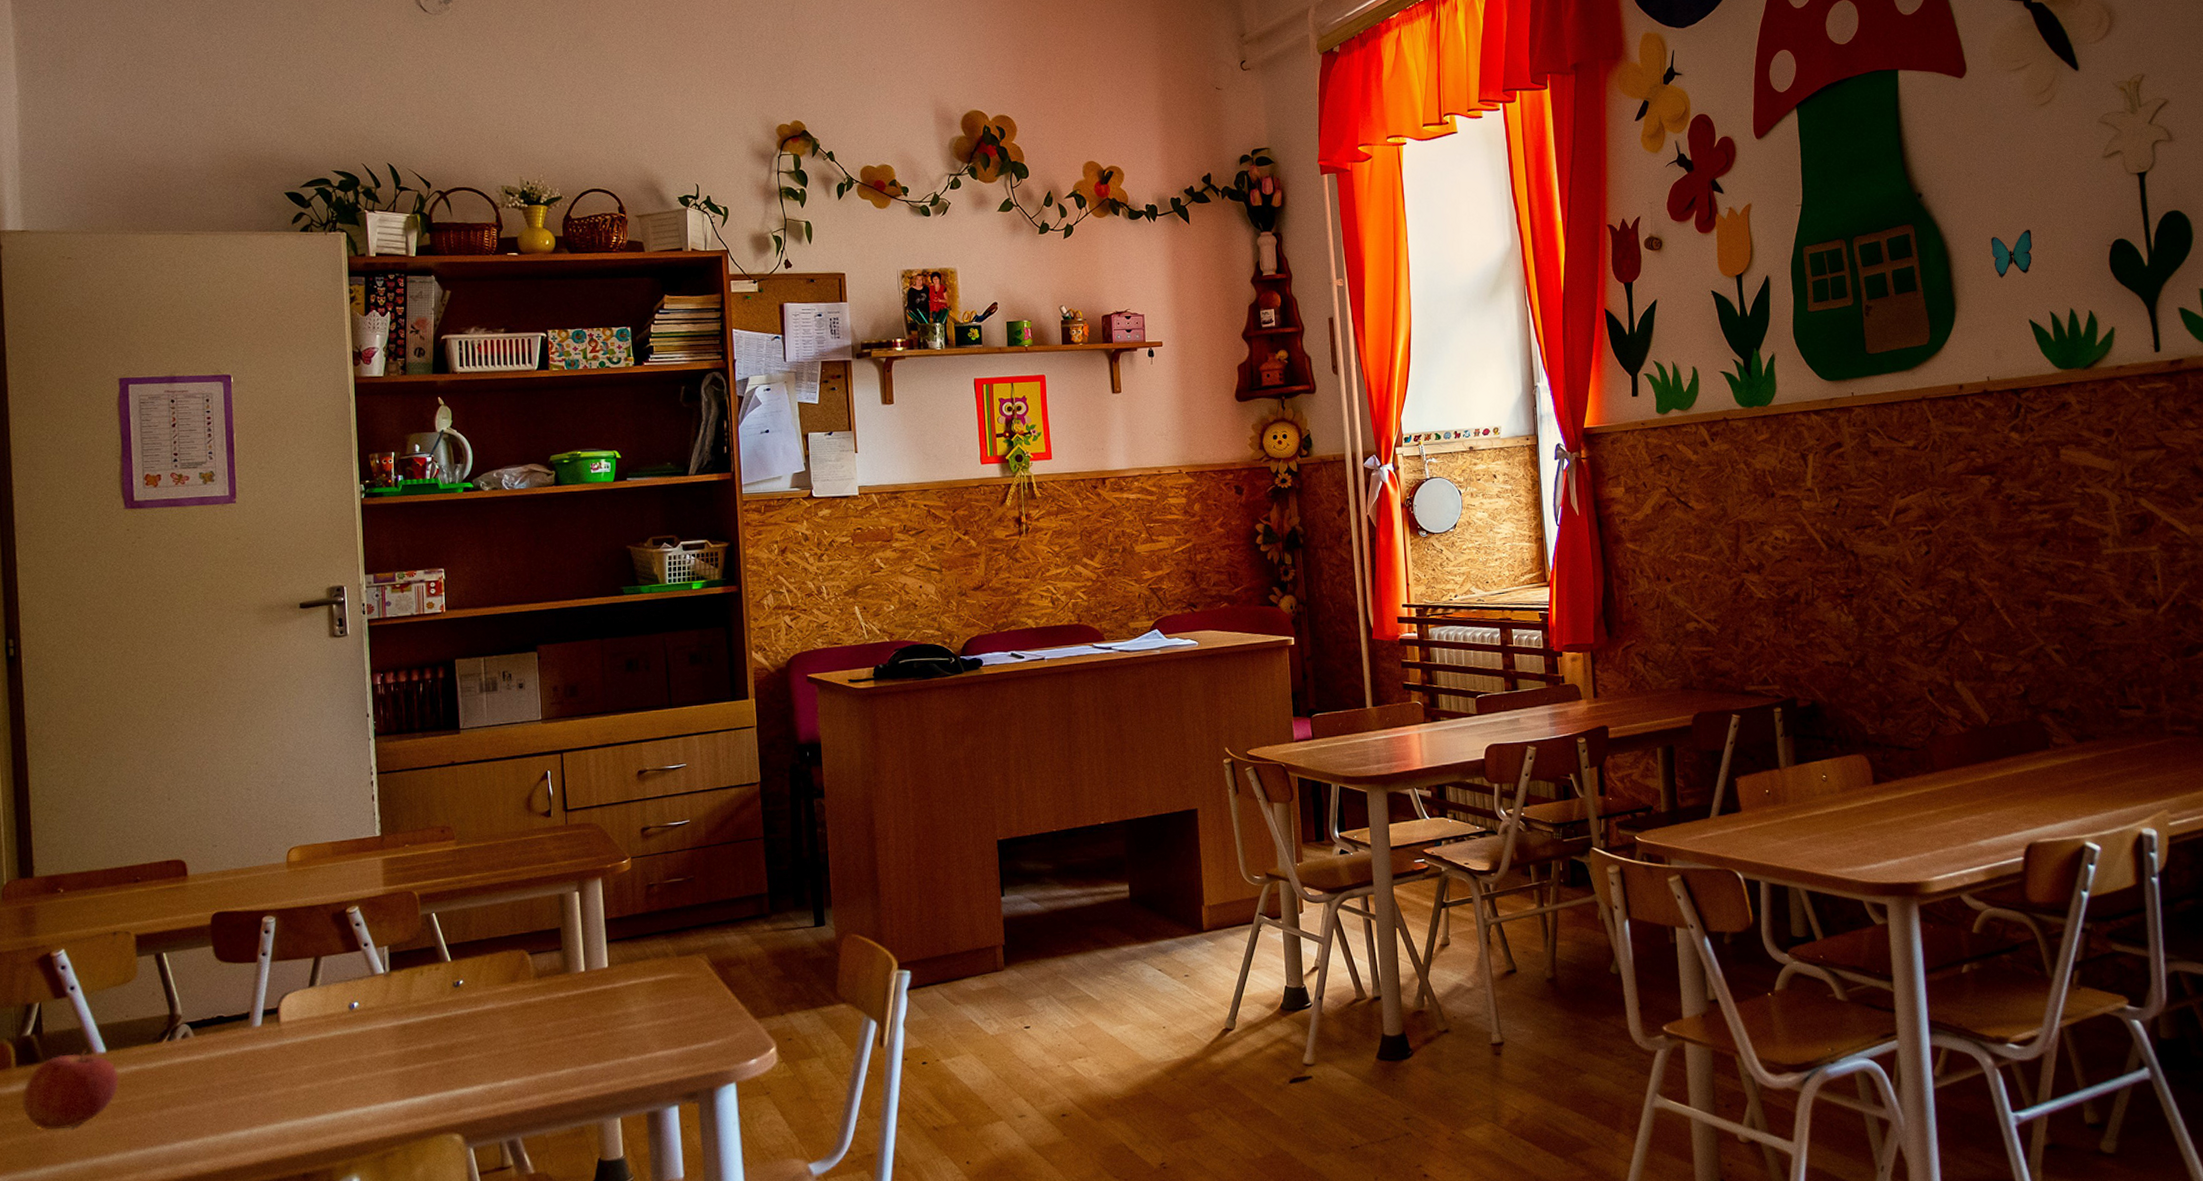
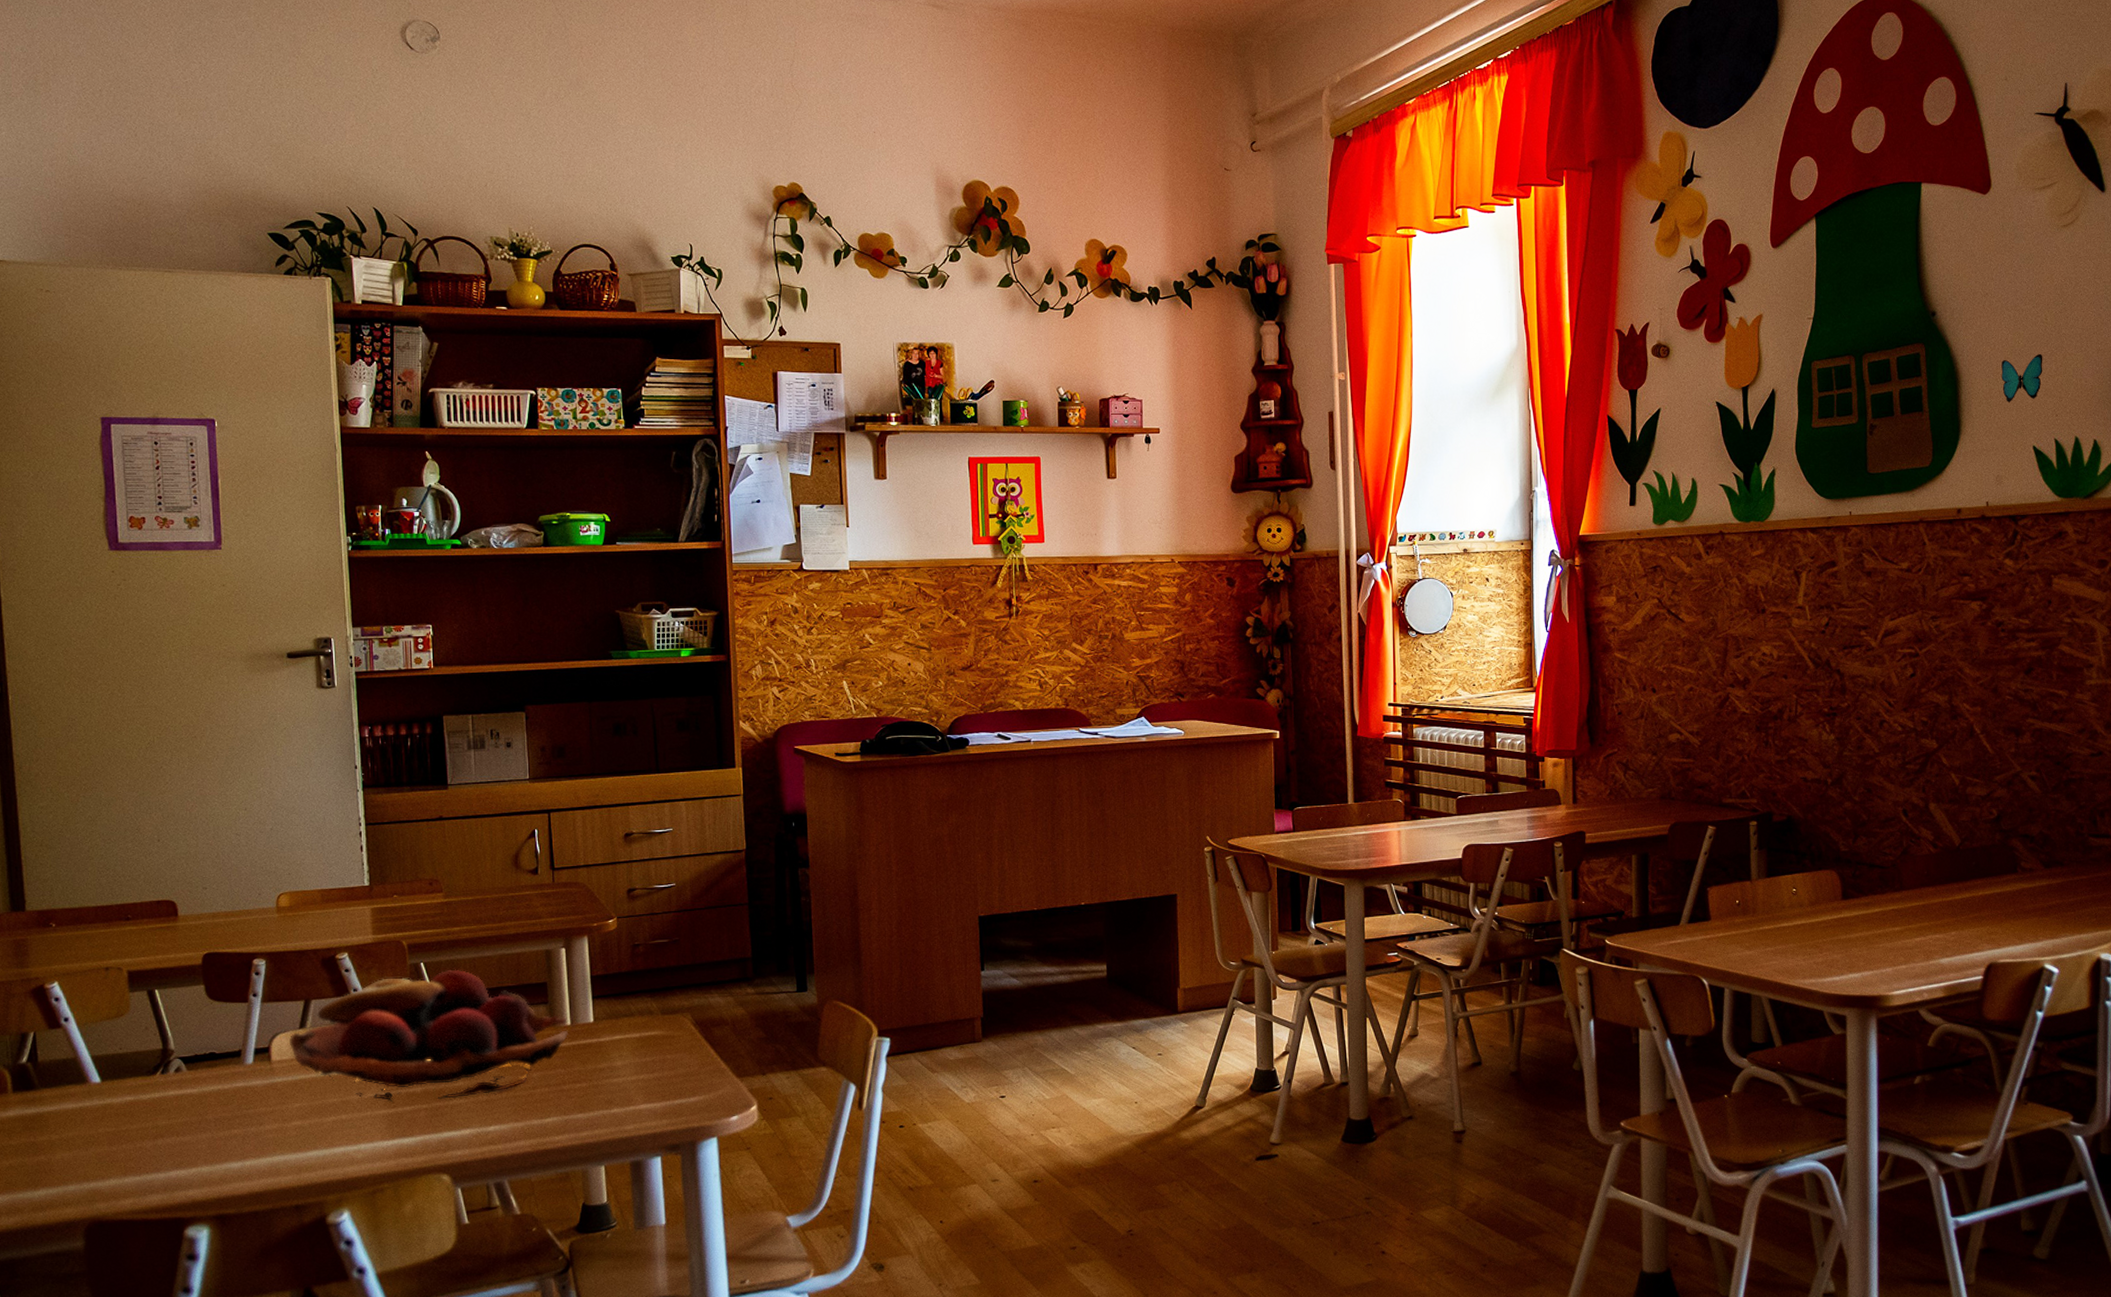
apple: present [22,1049,119,1130] -> none [19,1078,114,1154]
fruit basket: none [298,918,582,1060] -> present [288,969,568,1102]

